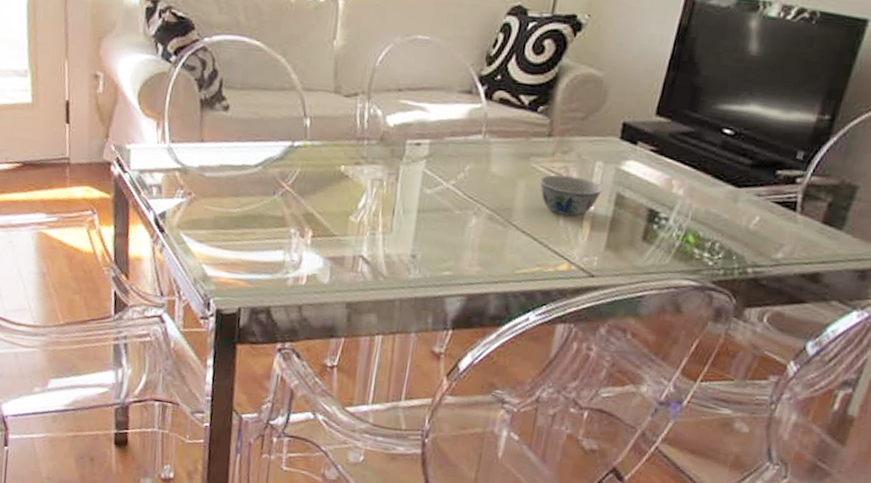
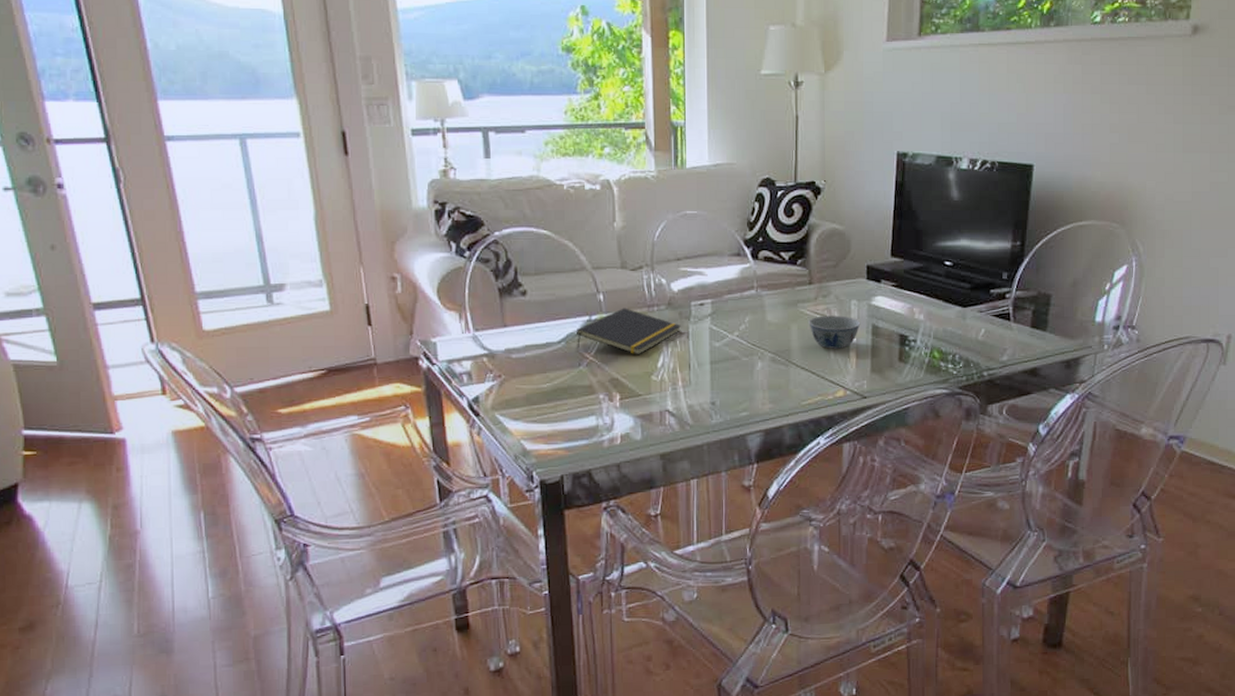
notepad: none [274,137,391,192] -> present [577,308,681,355]

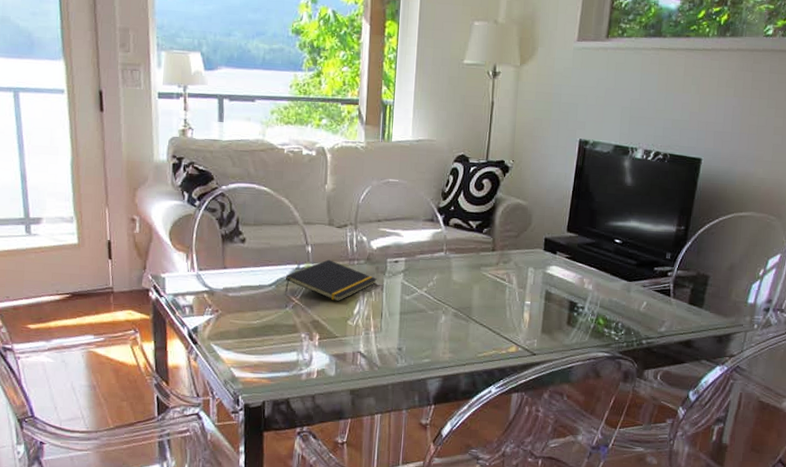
bowl: present [808,315,861,349] -> none [489,279,536,310]

